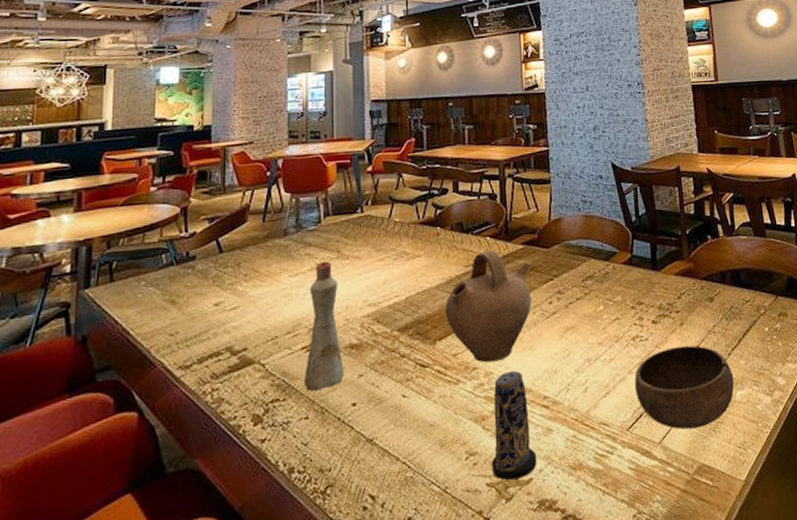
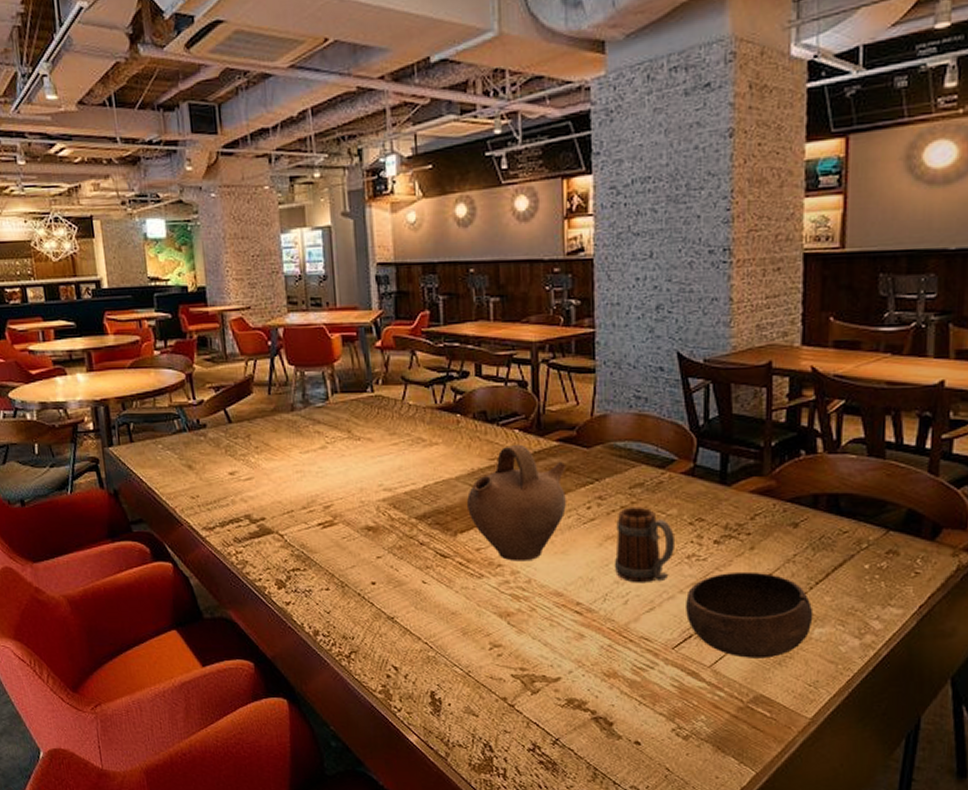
bottle: present [303,261,344,392] -> none [321,440,362,565]
candle: present [491,370,537,481] -> none [517,572,567,677]
beer mug: none [574,296,622,370] -> present [614,507,674,583]

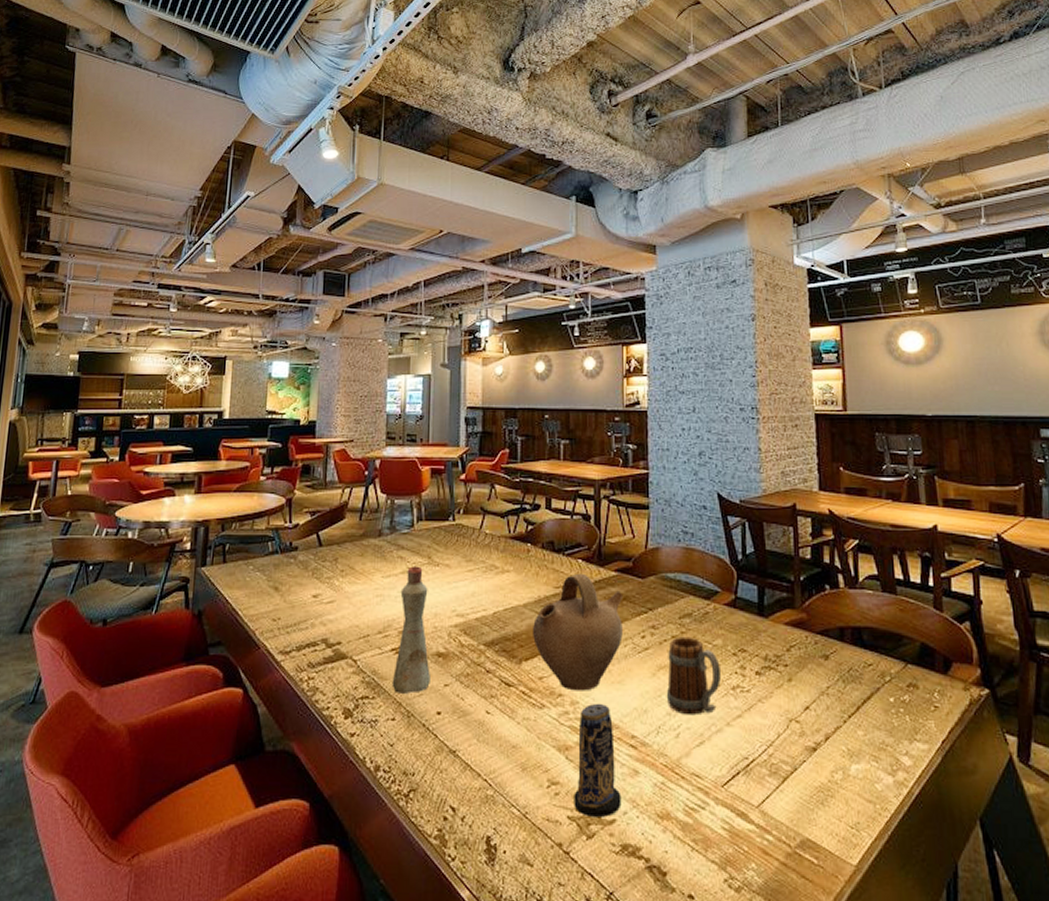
bottle: none [321,440,362,565] -> present [392,566,430,694]
candle: none [517,572,567,677] -> present [574,703,622,819]
bowl: present [686,571,814,659] -> none [733,704,849,798]

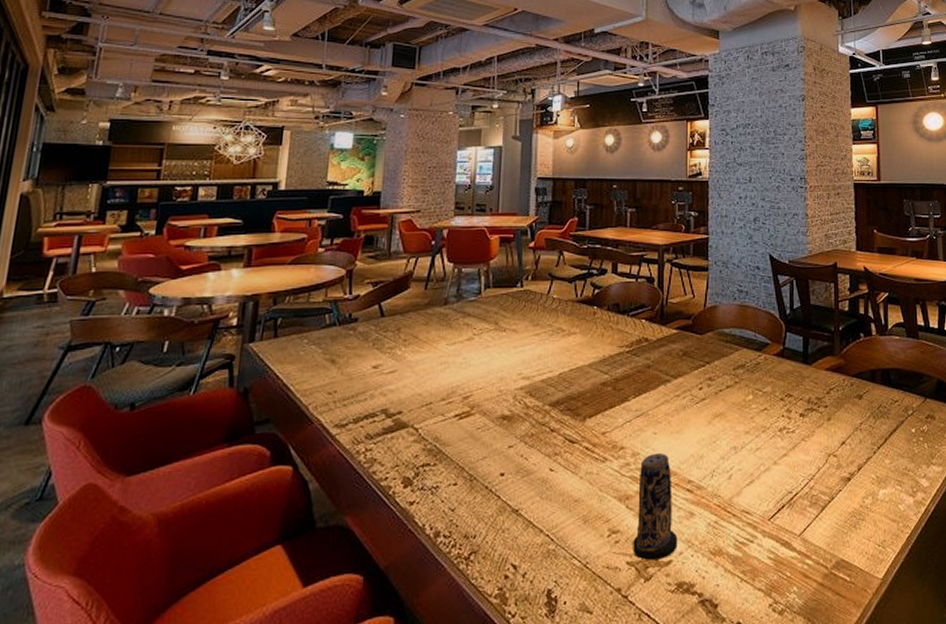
bottle: present [392,566,430,694] -> none [454,332,495,458]
jug: present [533,573,624,691] -> none [597,332,683,443]
beer mug: present [666,636,721,716] -> none [720,386,769,458]

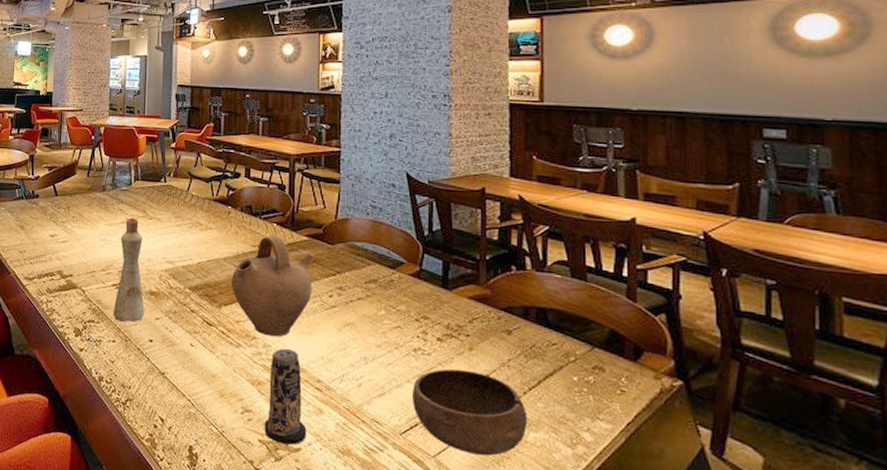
bottle: none [454,332,495,458] -> present [113,218,144,322]
jug: none [597,332,683,443] -> present [232,235,314,337]
bowl: none [779,440,878,524] -> present [413,369,528,456]

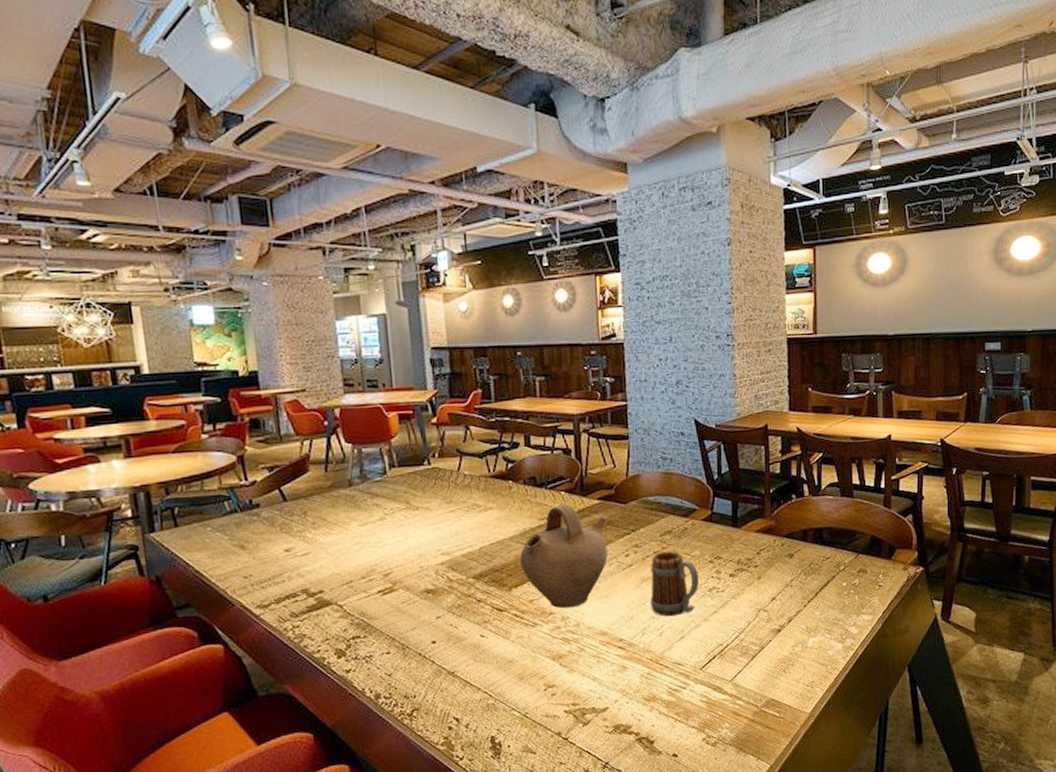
bottle: present [113,218,144,322] -> none [380,511,422,630]
candle: present [264,348,307,445] -> none [569,616,613,709]
beer mug: none [350,299,403,370] -> present [650,551,699,617]
bowl: present [413,369,528,456] -> none [710,597,808,670]

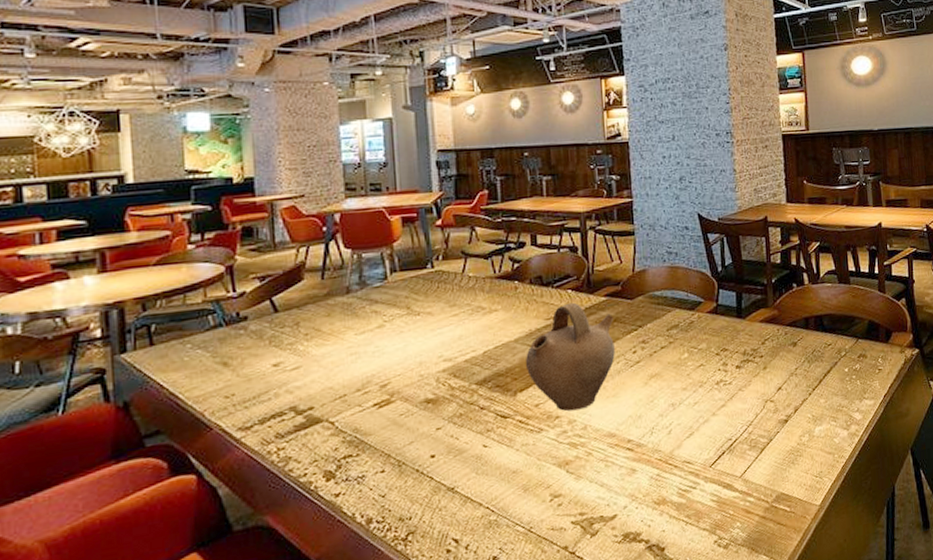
beer mug: present [650,551,699,617] -> none [658,345,706,414]

